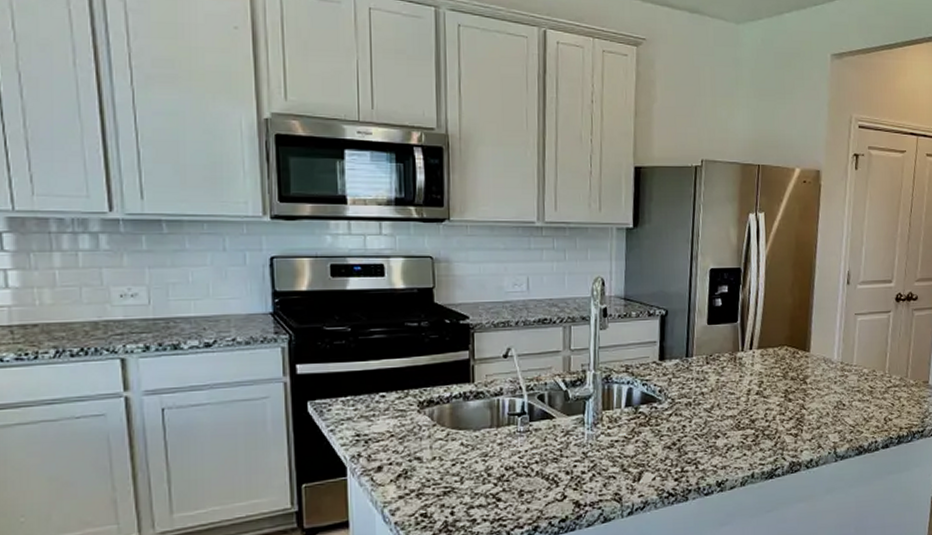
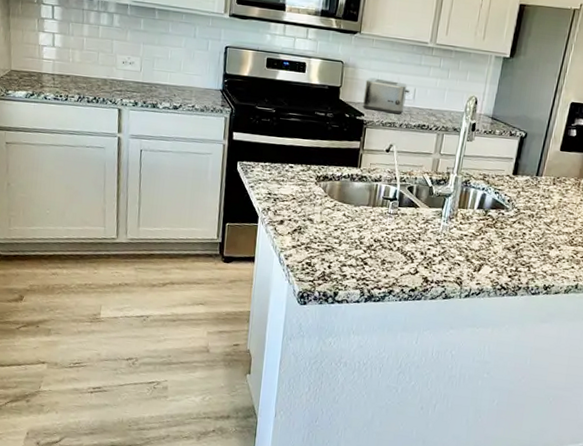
toaster: none [465,271,522,311] -> present [363,77,410,115]

